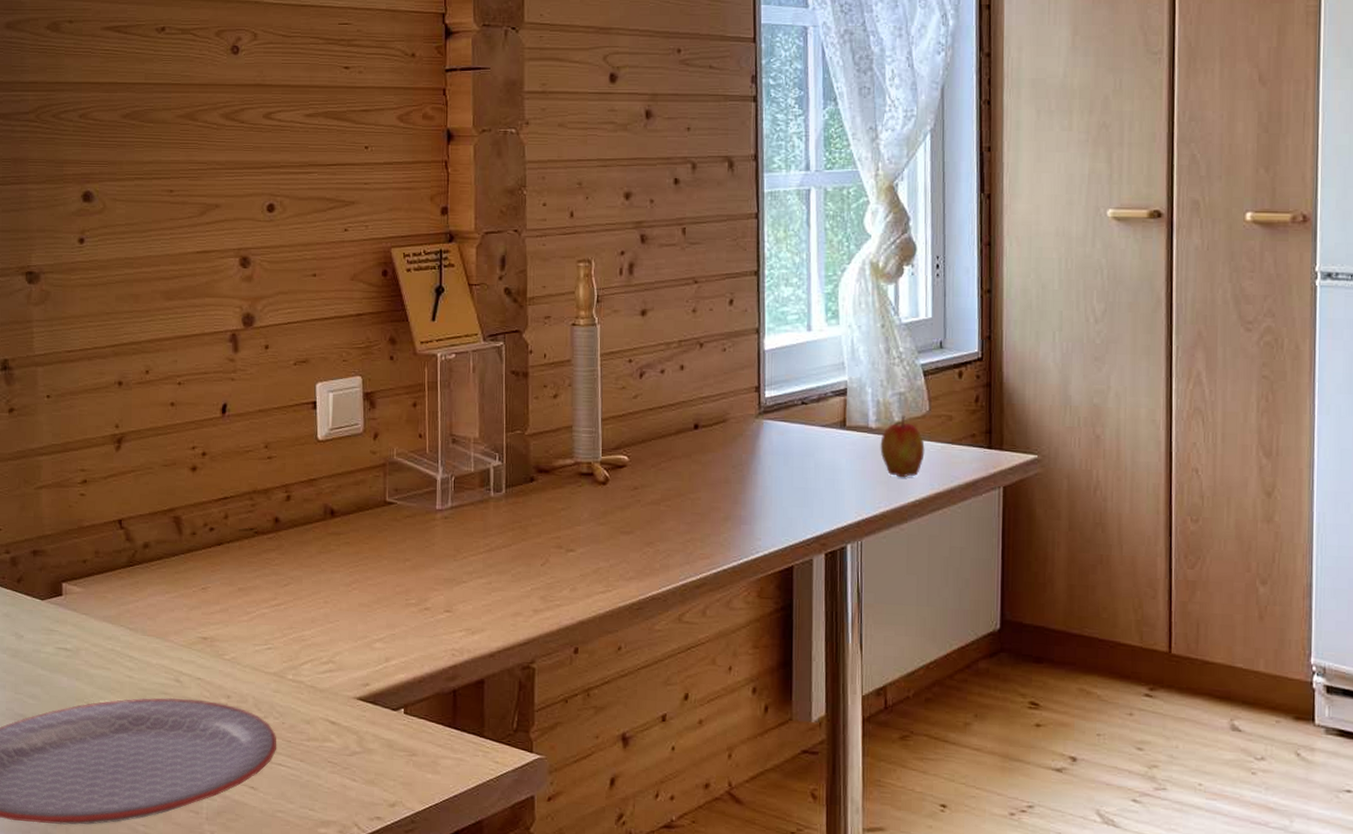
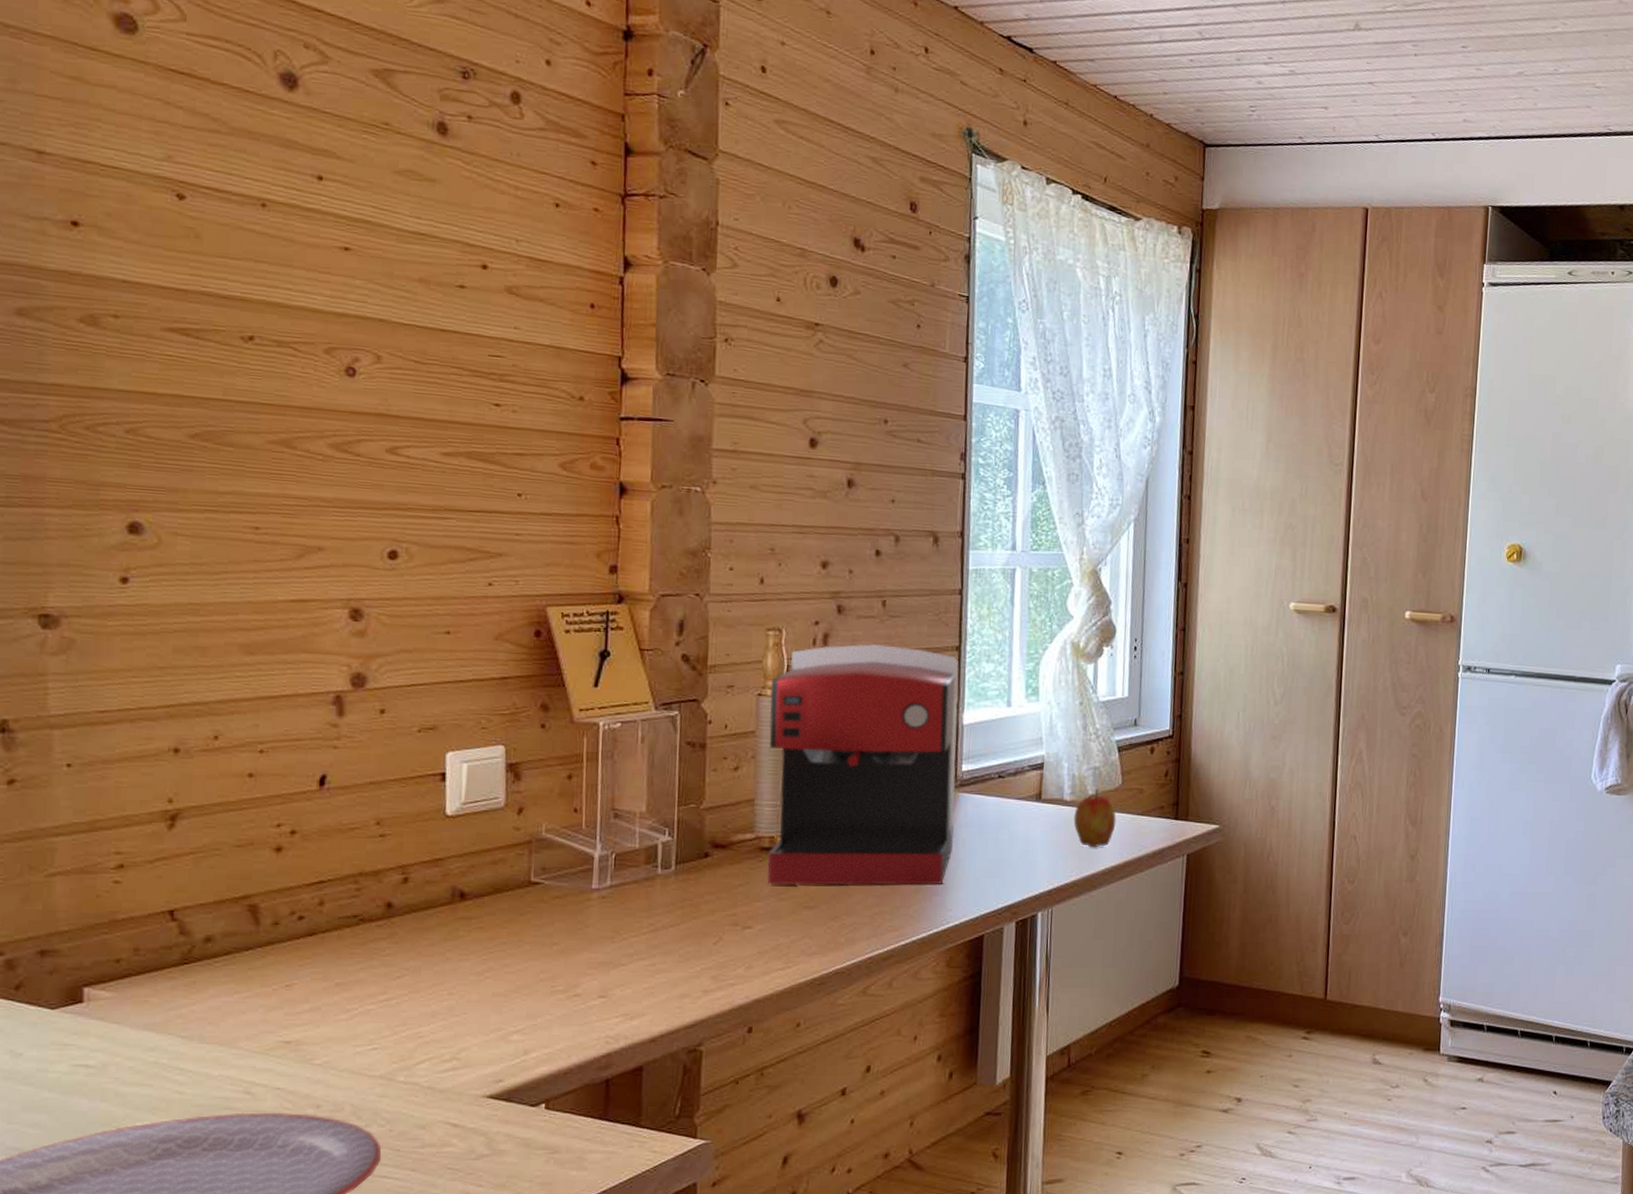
coffee maker: none [583,272,760,513] -> present [767,644,959,886]

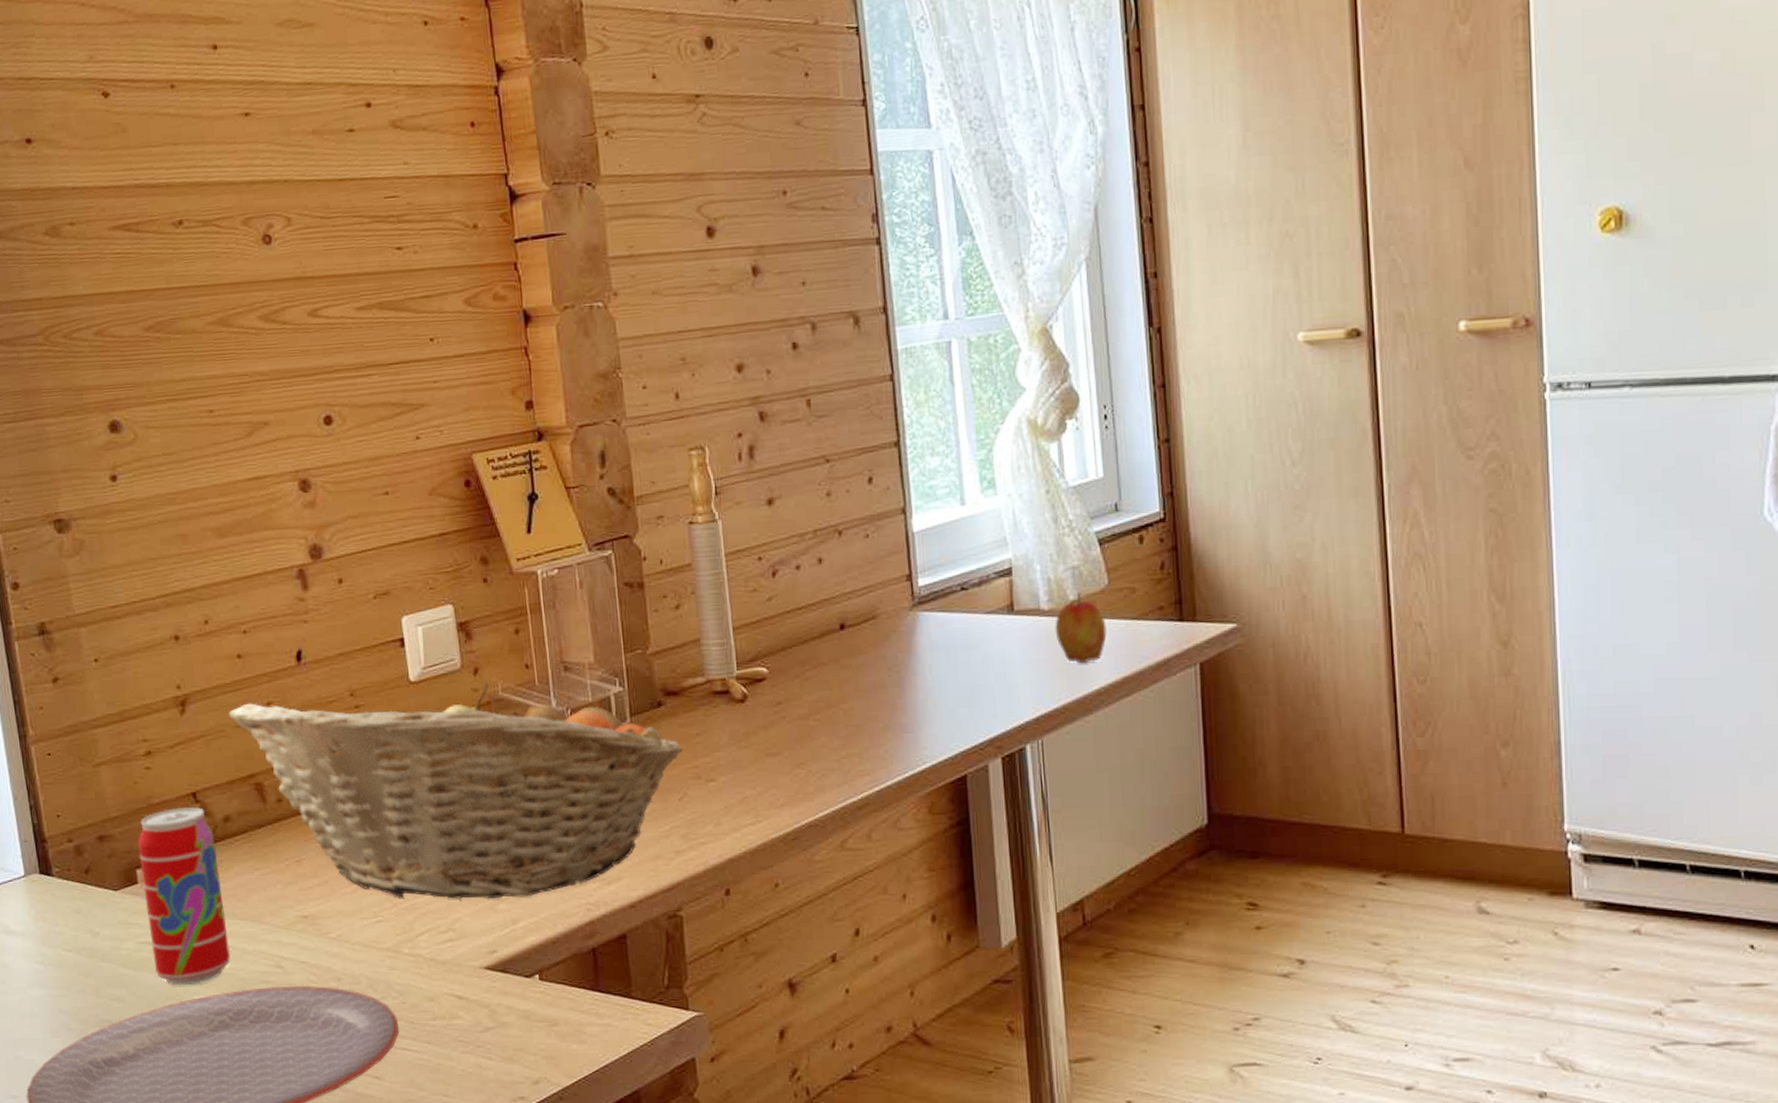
beverage can: none [89,925,191,1112] -> present [137,807,231,986]
fruit basket: none [227,822,724,1030] -> present [228,682,683,899]
coffee maker: present [767,644,959,886] -> none [700,450,920,732]

